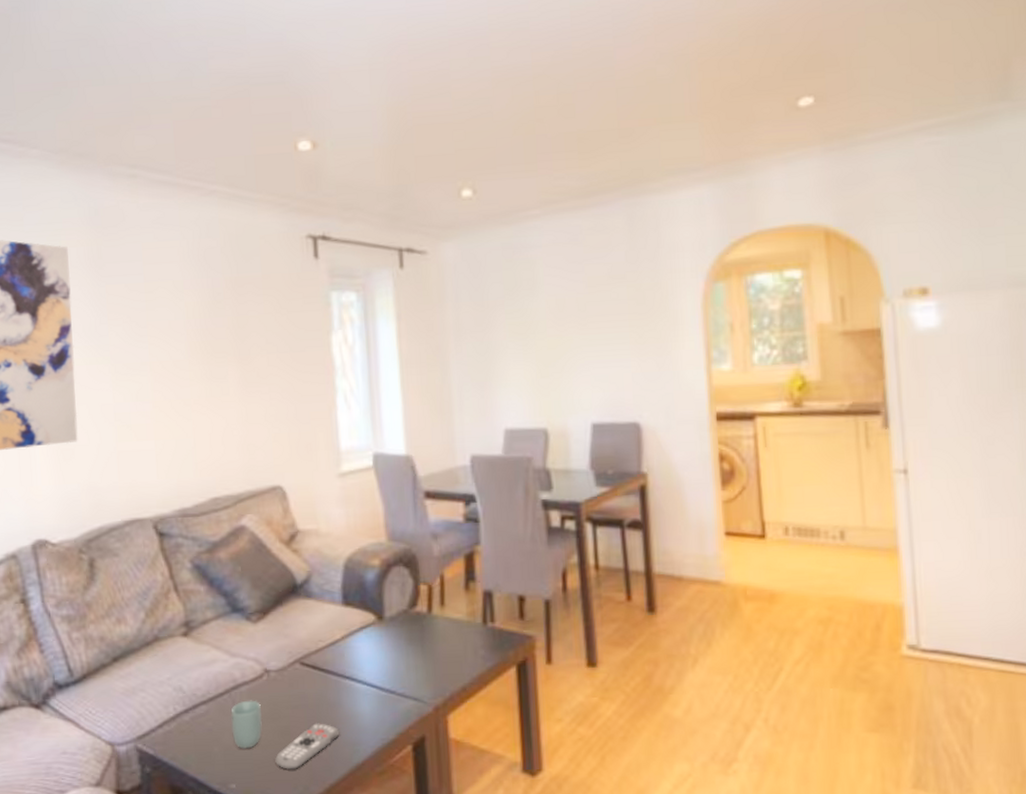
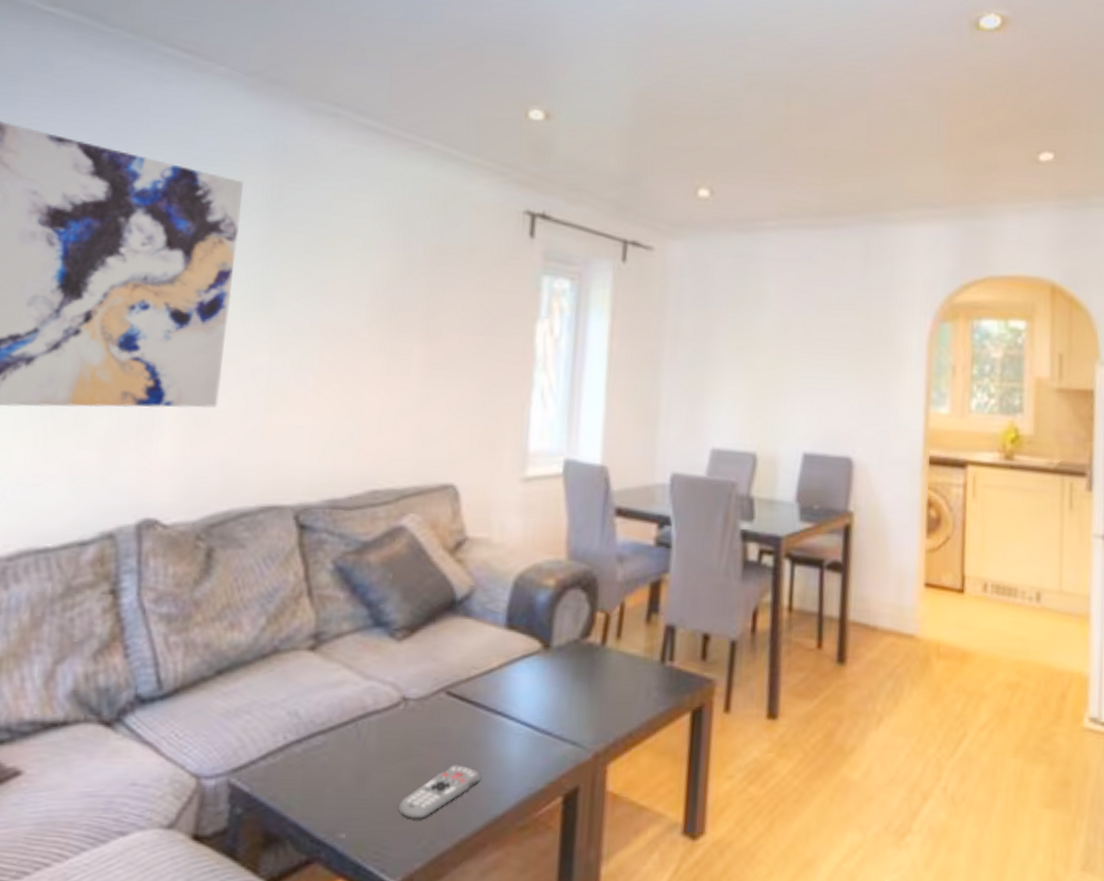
cup: present [230,700,263,749] -> none [351,732,392,791]

